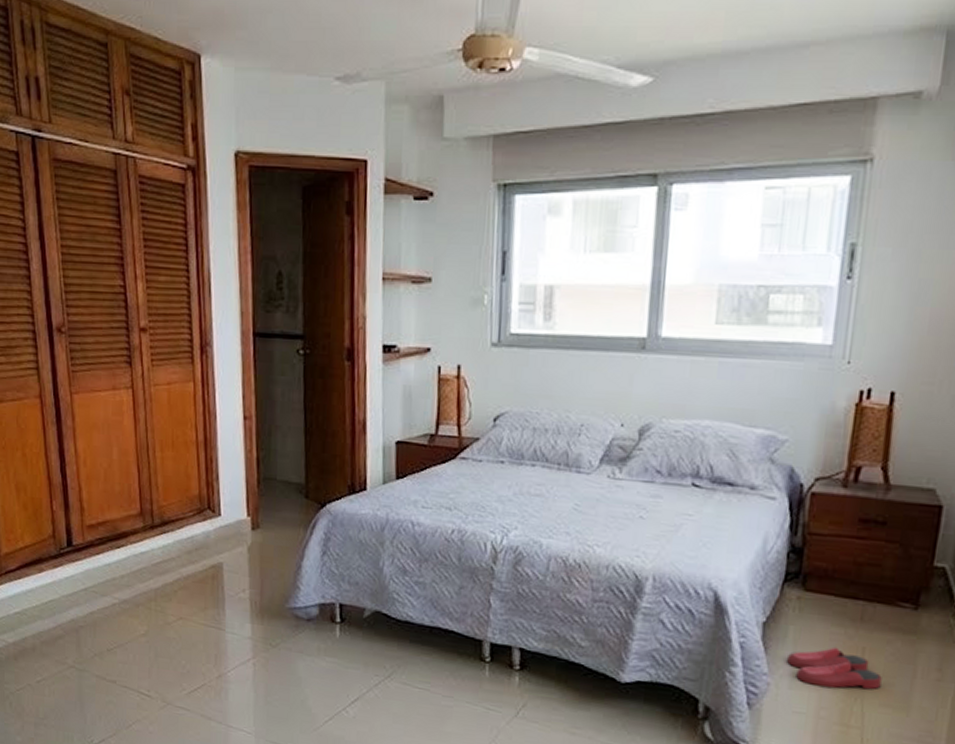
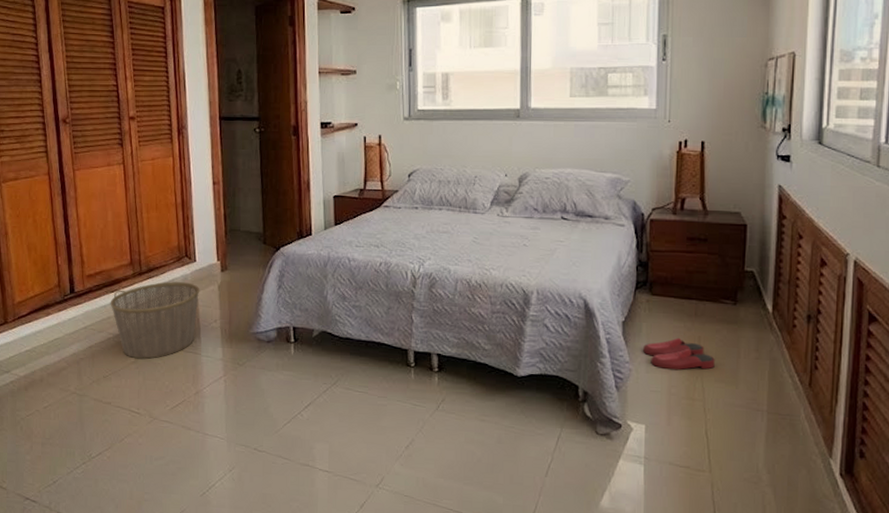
basket: none [115,539,226,632] -> present [110,281,200,359]

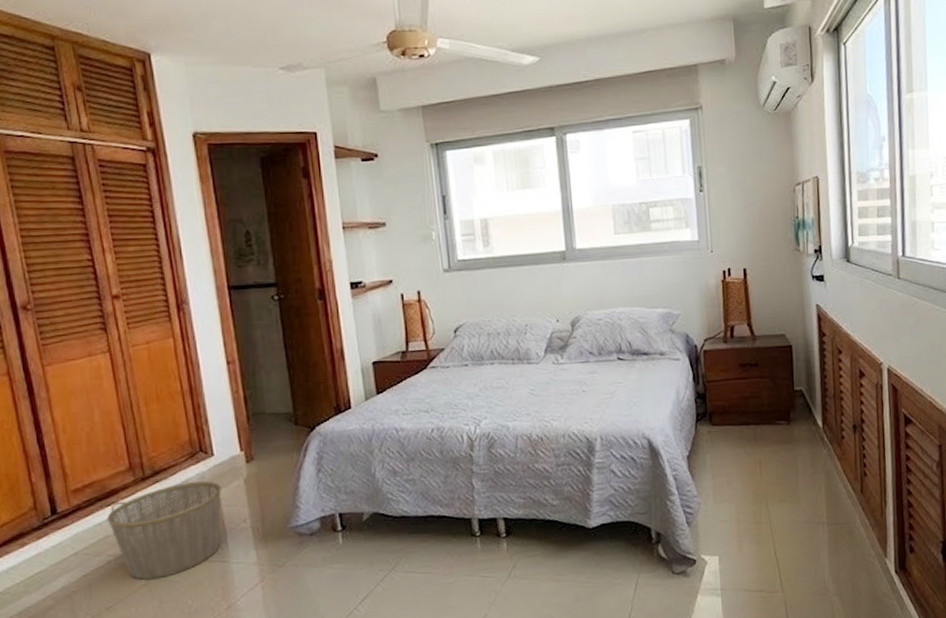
slippers: present [643,337,715,370] -> none [709,464,777,497]

